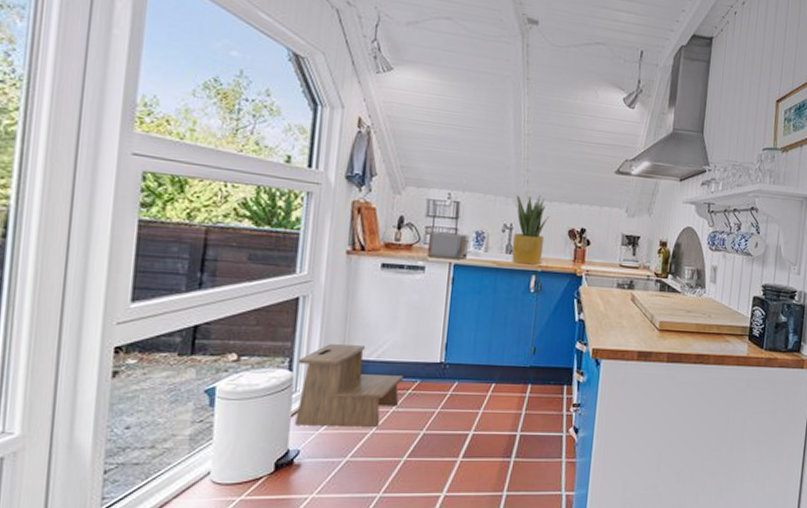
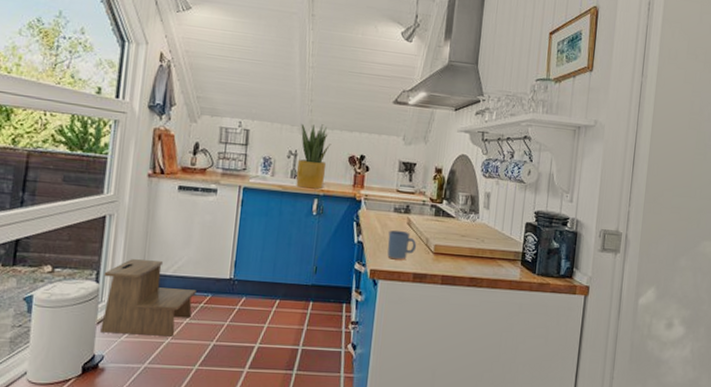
toaster: present [426,231,470,260] -> none [219,156,258,184]
mug: none [610,306,641,338] -> present [387,230,417,260]

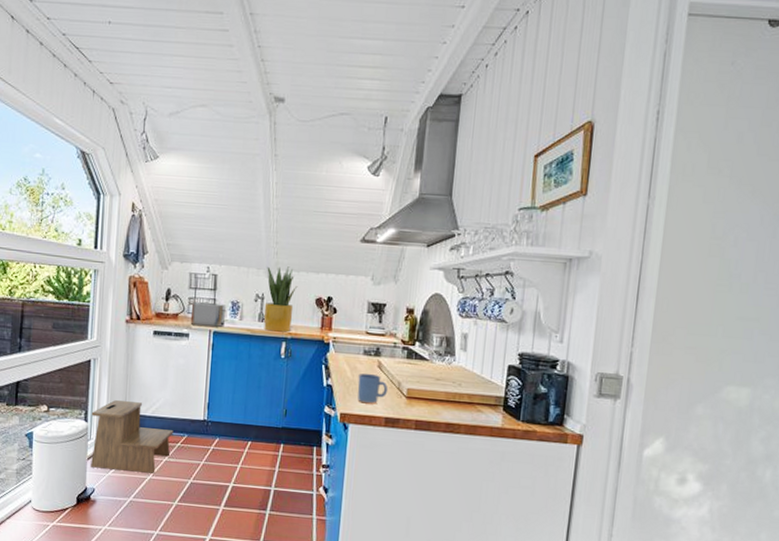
toaster: none [219,156,258,184] -> present [190,301,227,328]

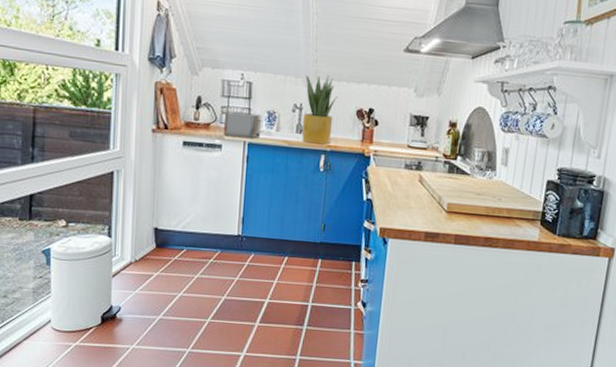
step stool: present [91,400,174,474] -> none [115,215,206,291]
mug: present [357,373,388,404] -> none [398,187,429,219]

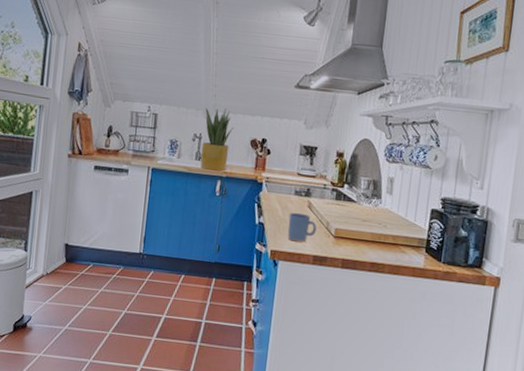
toaster: present [223,110,262,139] -> none [130,139,165,165]
mug: none [398,187,429,219] -> present [288,212,317,243]

